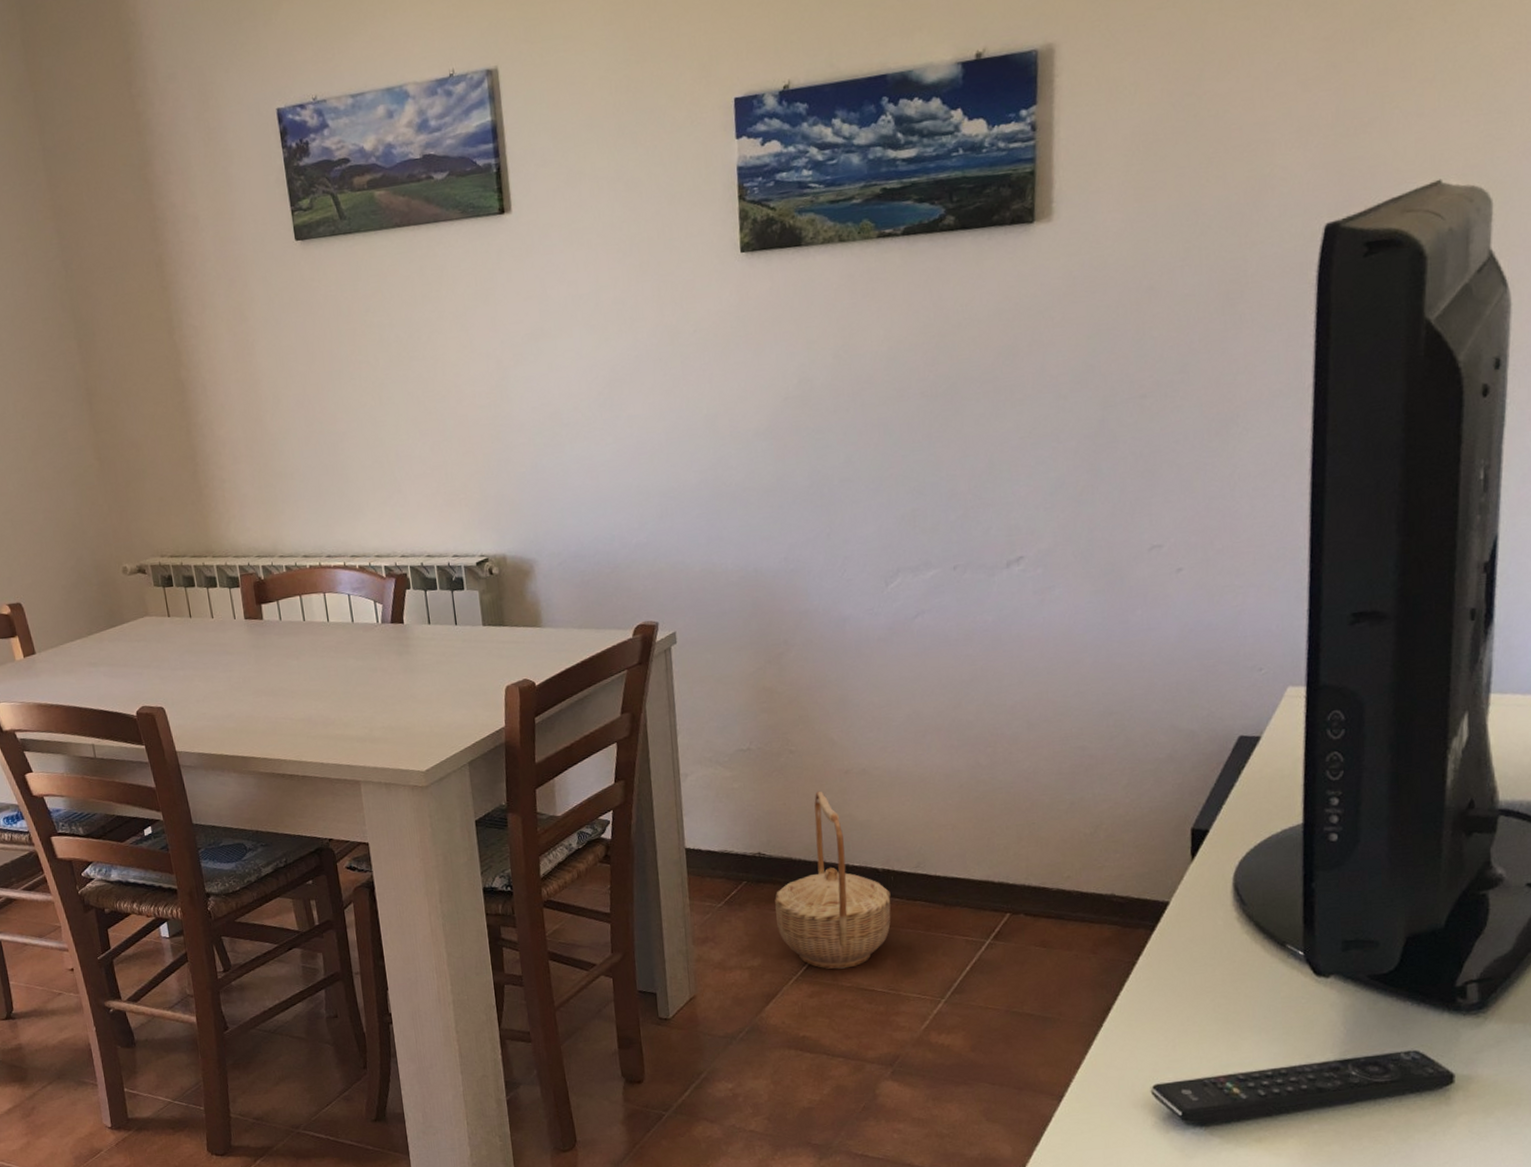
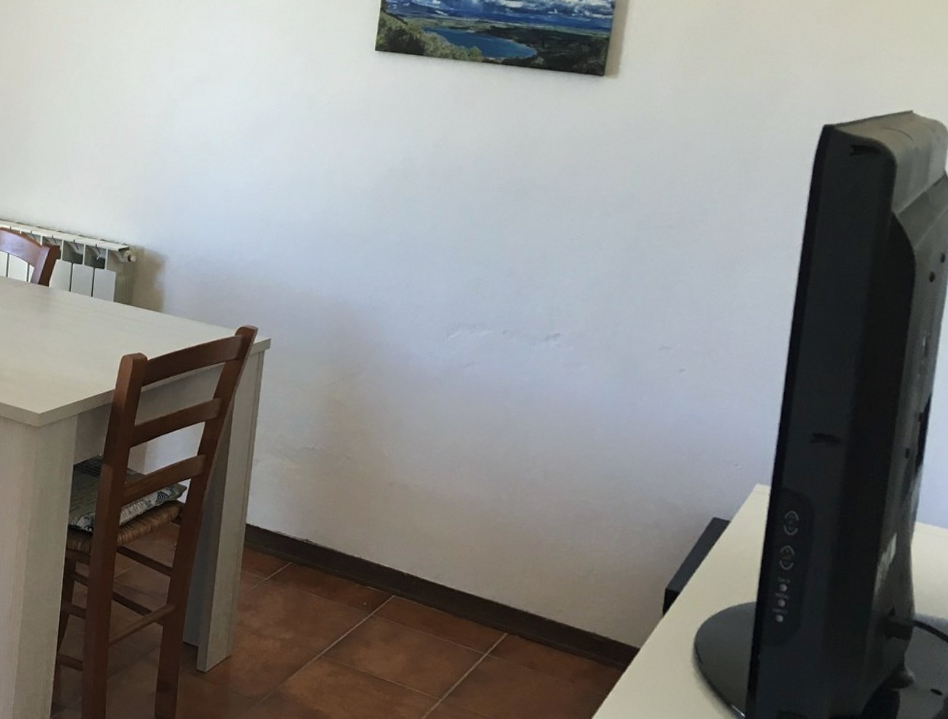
basket: present [775,791,891,969] -> none [311,496,411,656]

